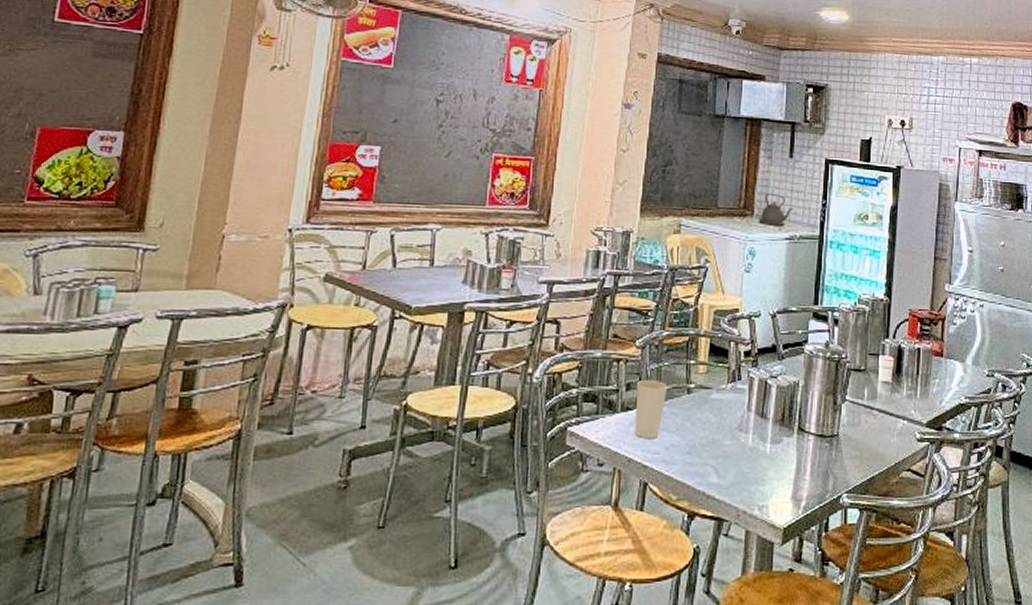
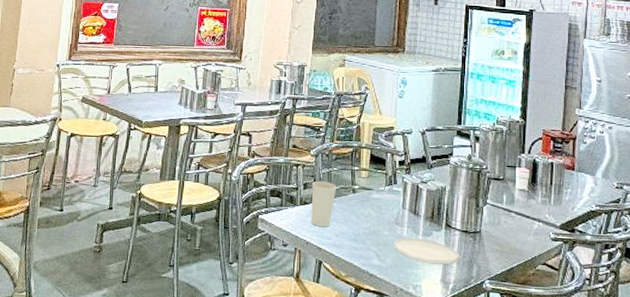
plate: none [735,446,814,479] -> present [393,237,460,265]
kettle: present [758,194,793,227] -> none [409,35,438,61]

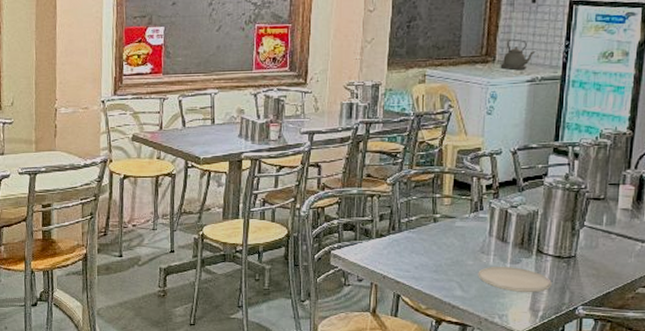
cup: present [311,180,337,228] -> none [388,211,416,260]
kettle: none [409,35,438,61] -> present [500,39,535,71]

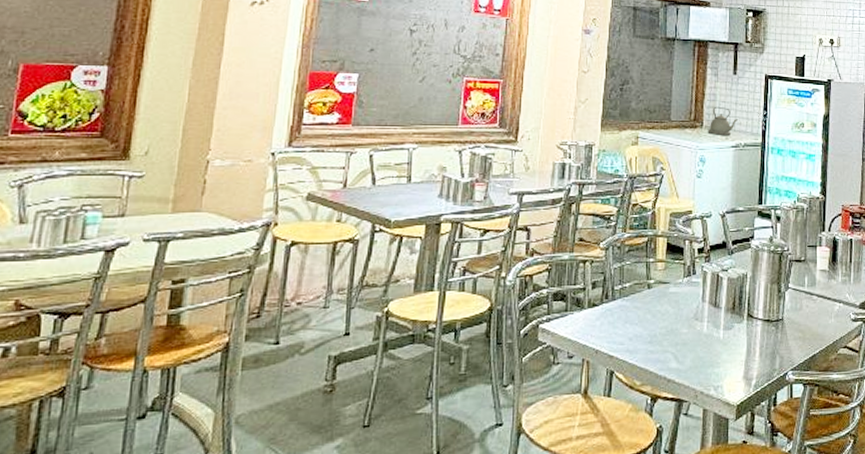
plate: present [478,266,552,293] -> none [692,333,763,361]

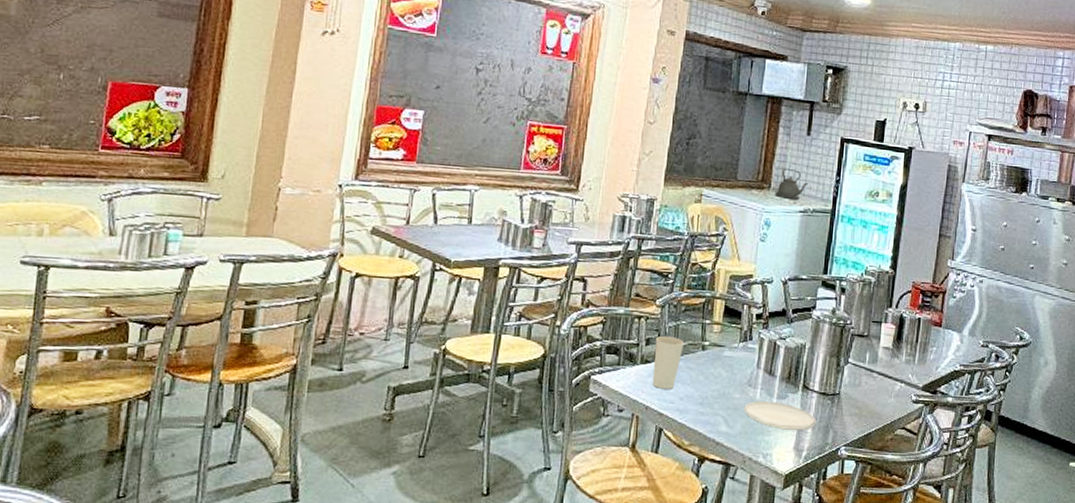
cup: none [600,277,630,332] -> present [652,335,685,390]
plate: none [692,333,763,361] -> present [744,400,816,431]

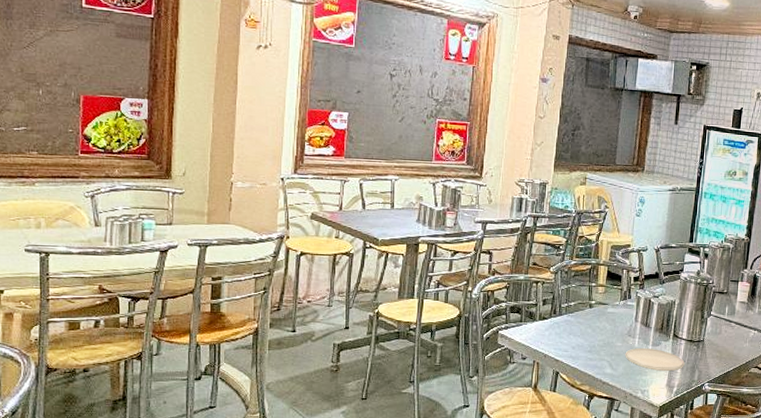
cup: present [652,335,685,390] -> none [549,297,575,341]
kettle: present [775,169,808,200] -> none [648,154,676,181]

